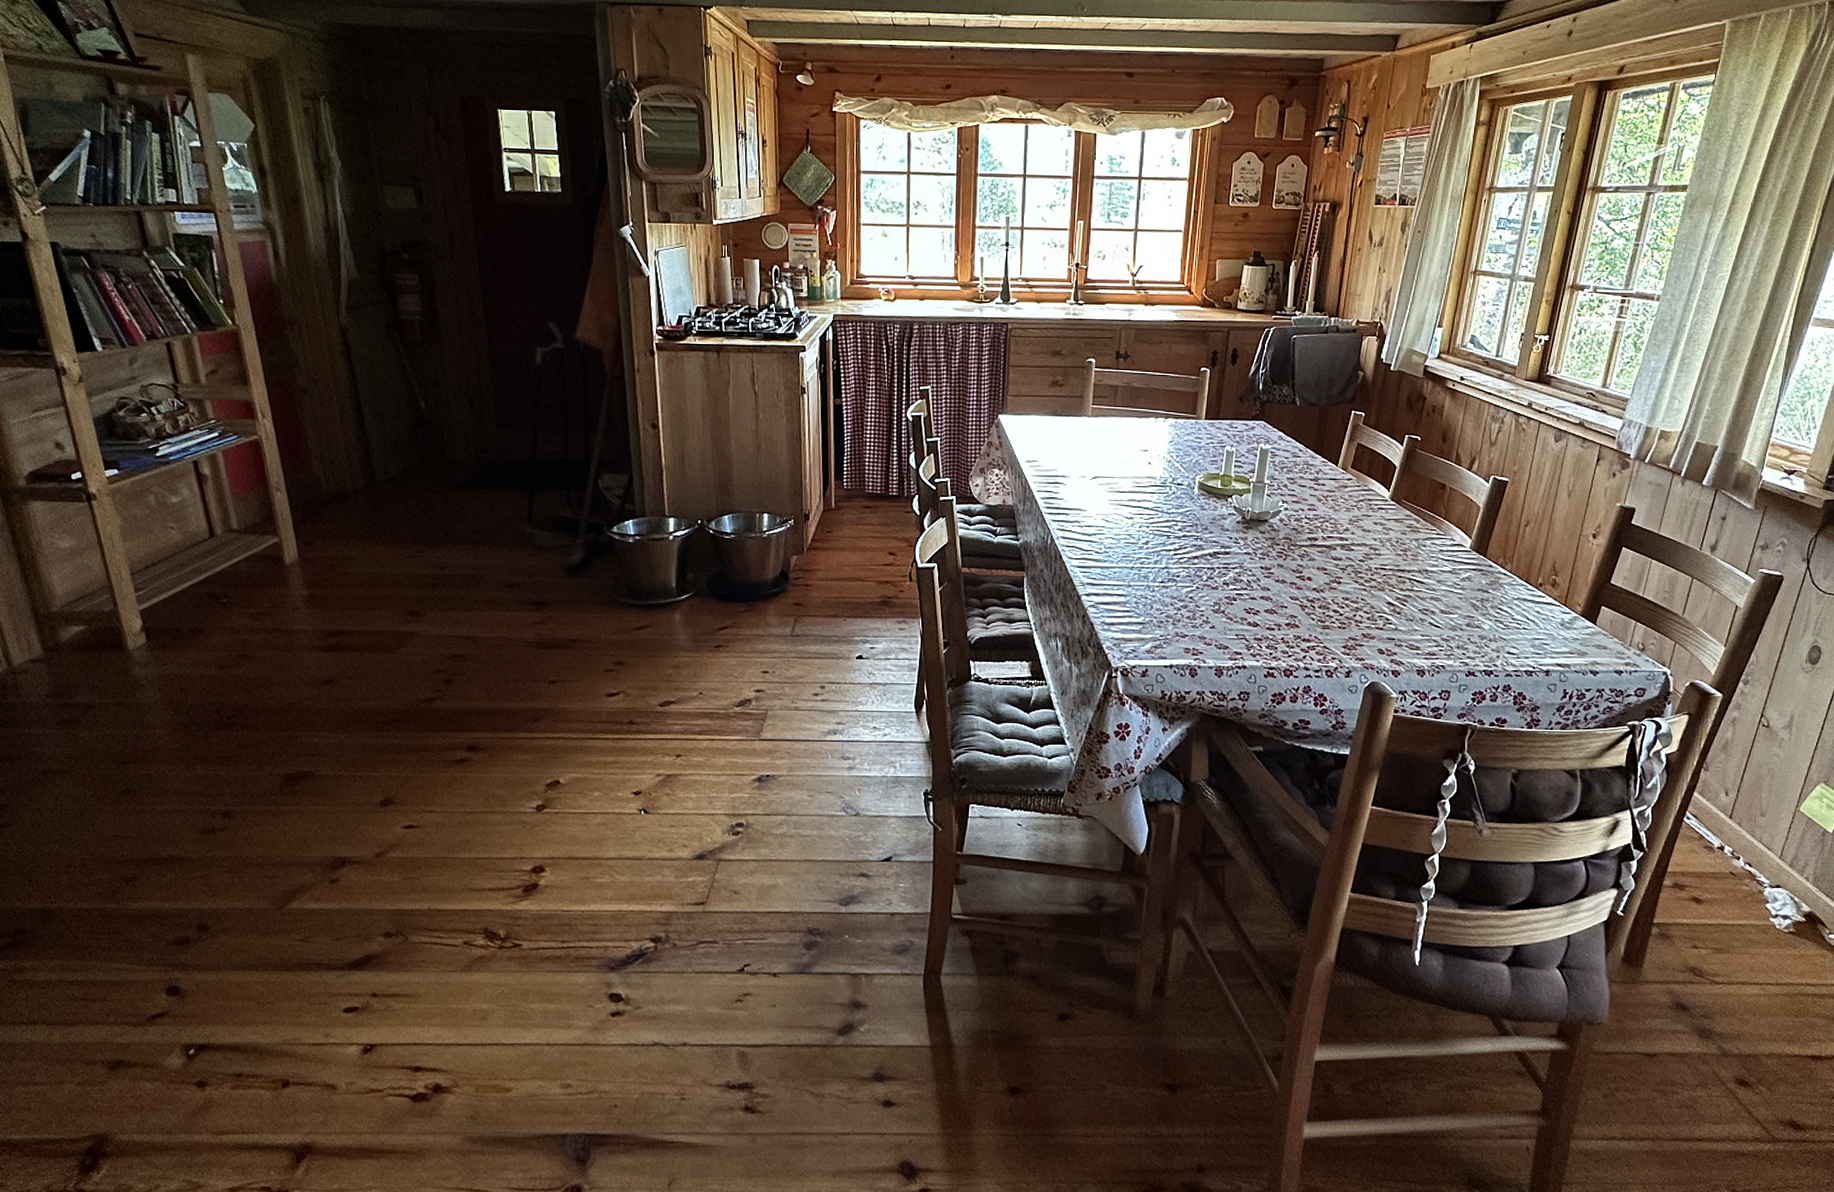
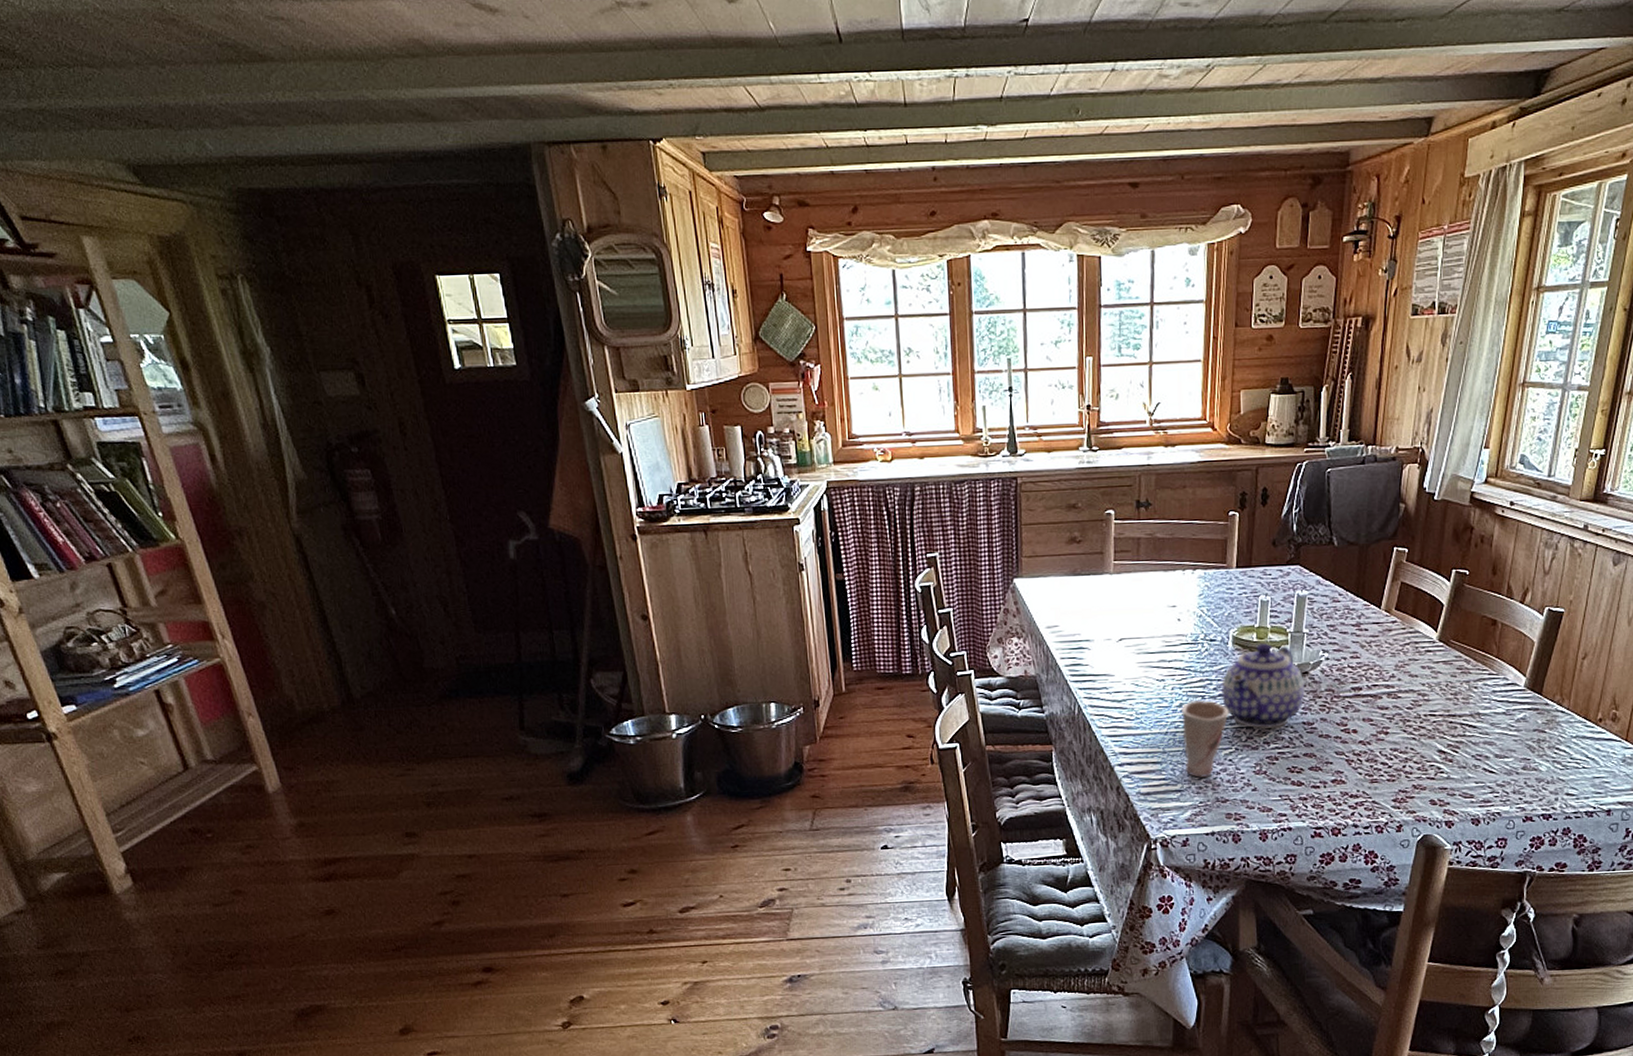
cup: none [1147,538,1193,612] -> present [1181,700,1230,778]
teapot: none [1186,490,1264,570] -> present [1222,643,1305,729]

